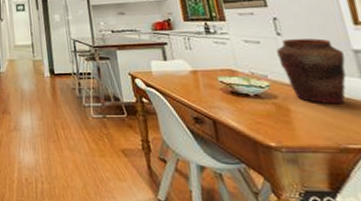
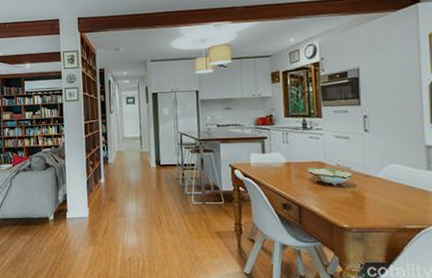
vase: present [276,38,346,105] -> none [362,134,418,193]

